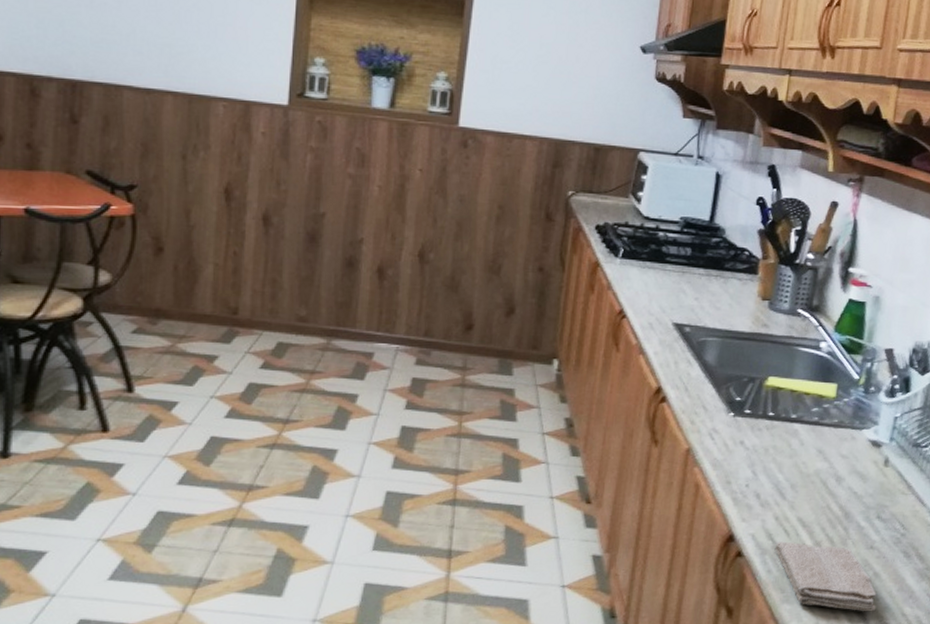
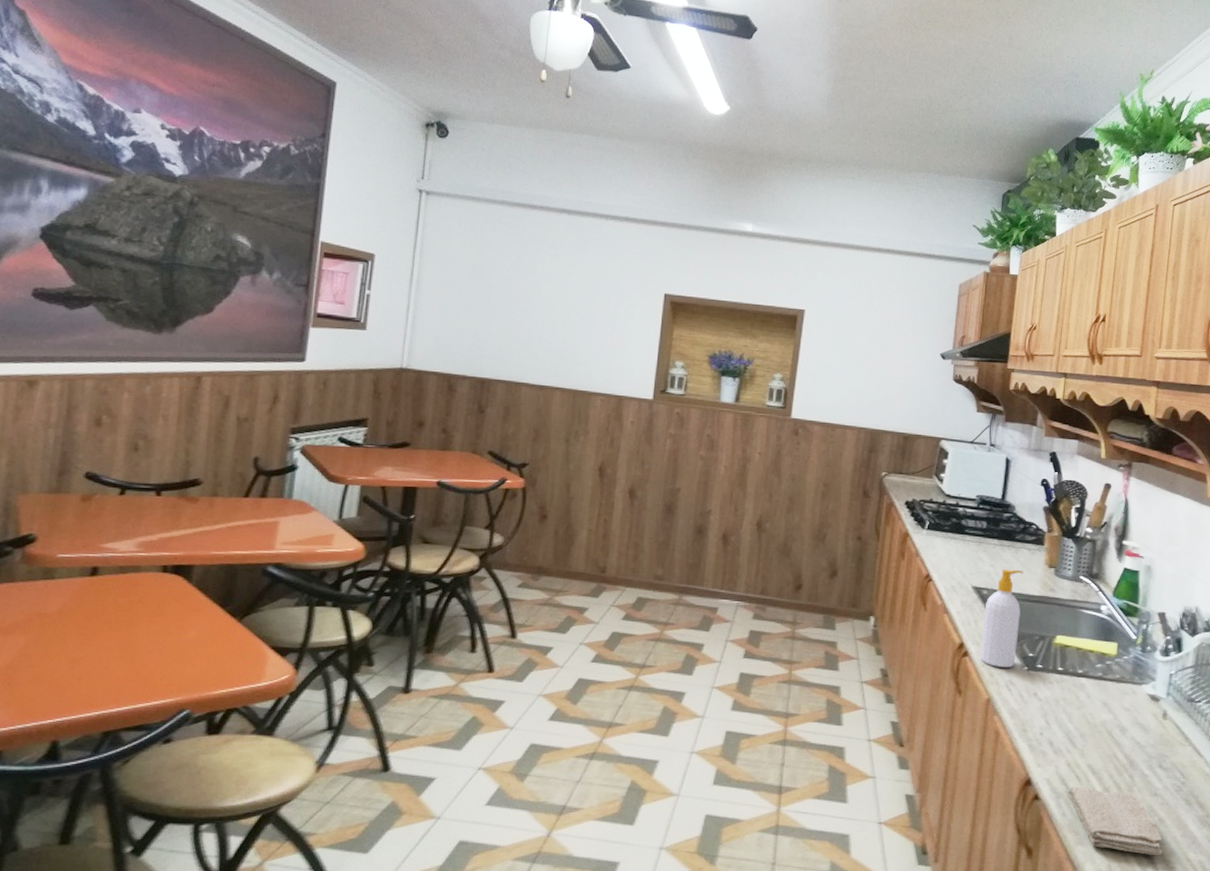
soap bottle: none [680,302,733,413] -> present [980,568,1024,667]

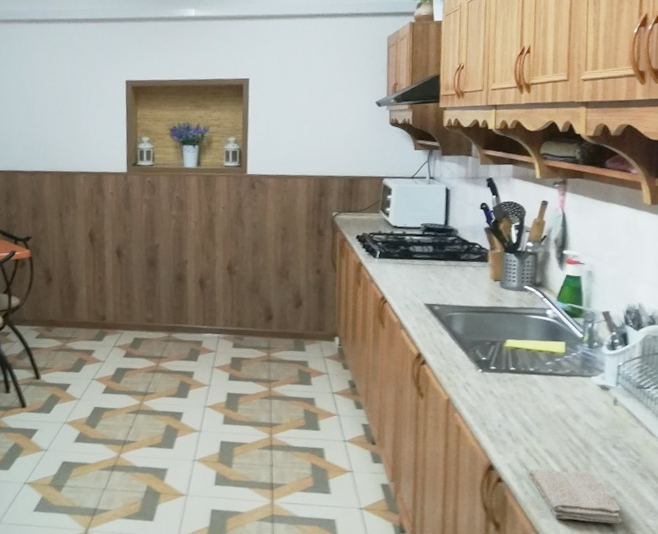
soap bottle: present [980,568,1024,667] -> none [437,286,471,371]

